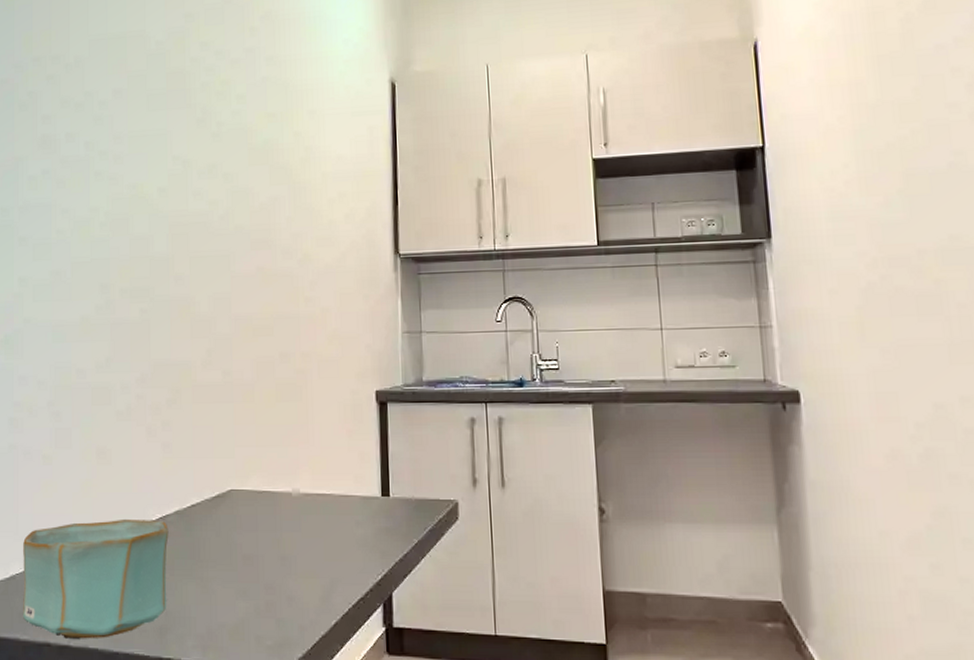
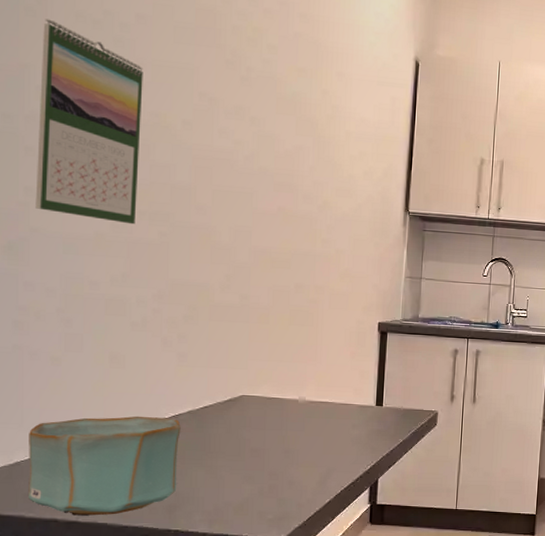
calendar: none [28,110,121,305] -> present [35,19,143,225]

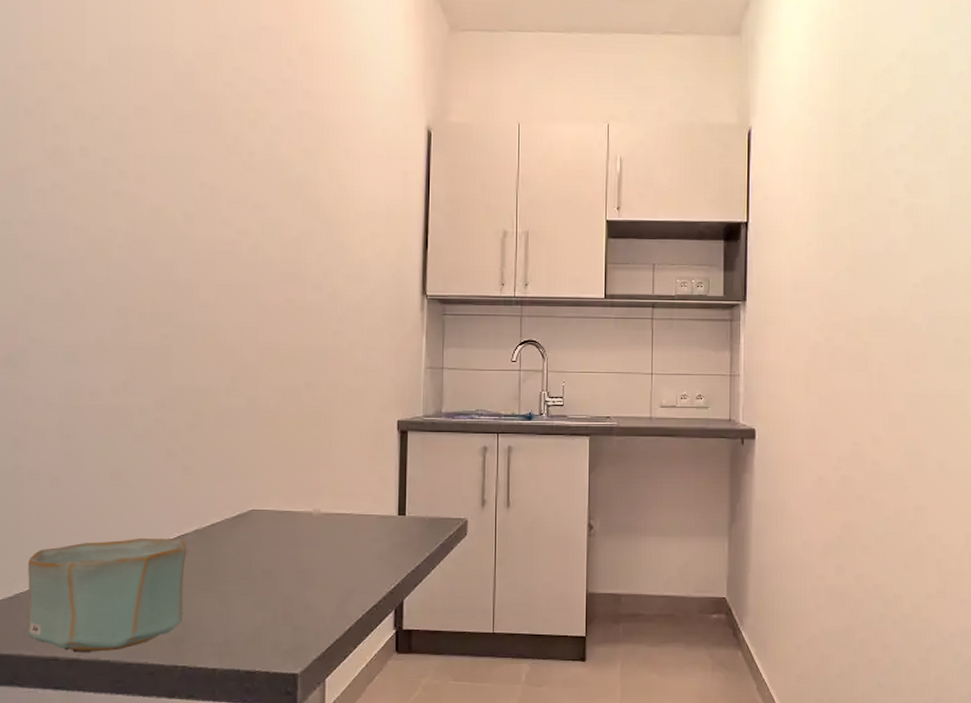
calendar: present [35,19,143,225] -> none [35,119,143,328]

